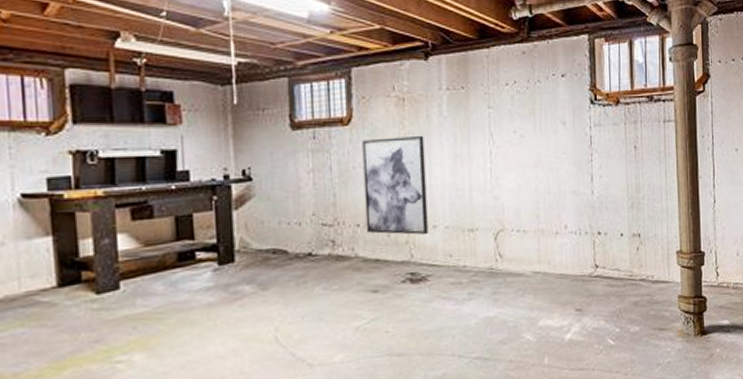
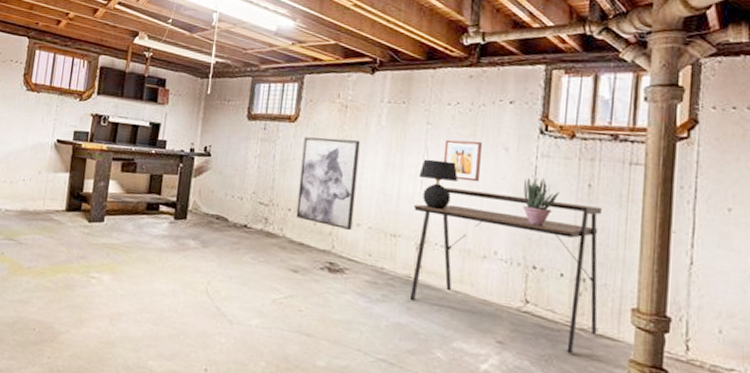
table lamp: none [487,144,525,195] -> present [418,159,459,209]
desk: none [487,166,653,304] -> present [409,187,602,354]
wall art: none [507,119,544,162] -> present [443,139,482,182]
potted plant: none [583,146,612,194] -> present [523,177,560,226]

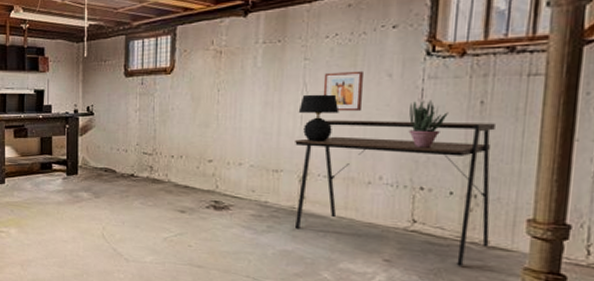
wall art: present [296,137,360,230] -> none [179,83,237,169]

